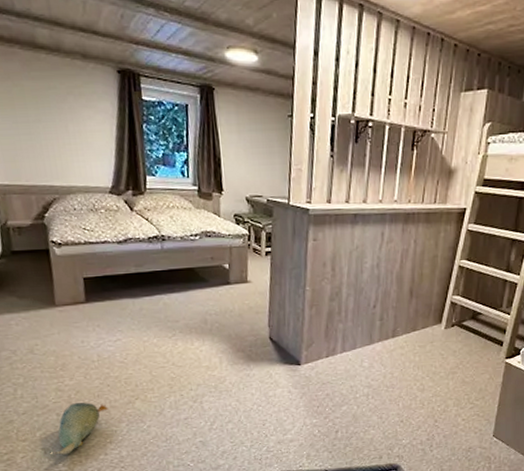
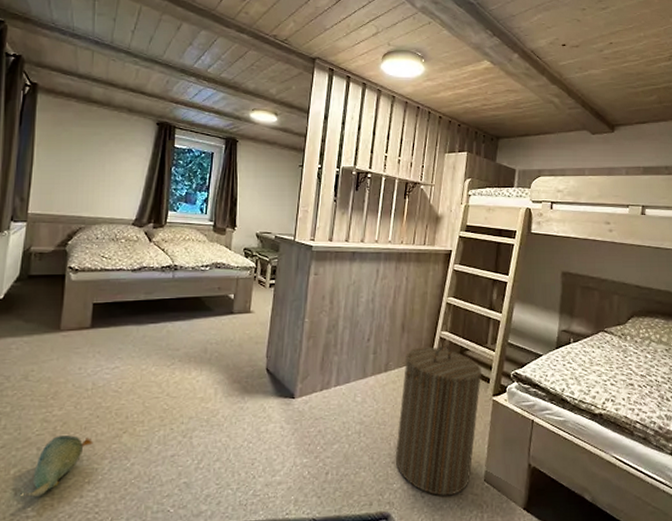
laundry hamper: none [404,309,495,450] -> present [395,345,482,496]

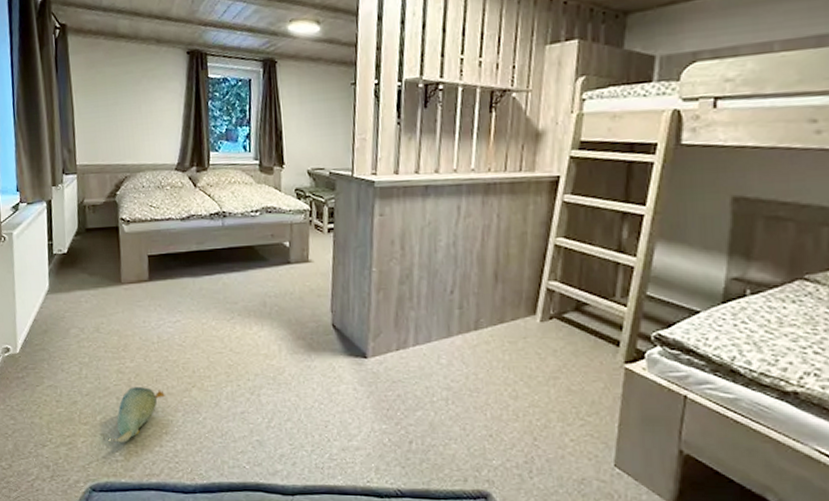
laundry hamper: present [395,345,482,496] -> none [493,298,609,480]

